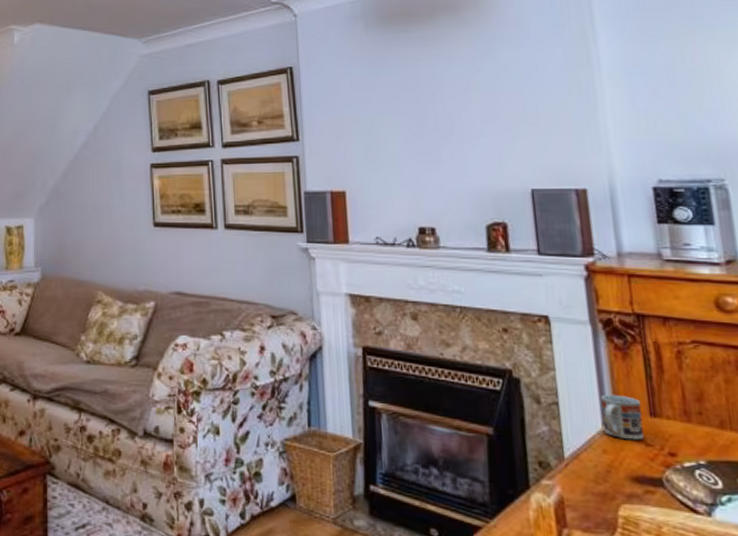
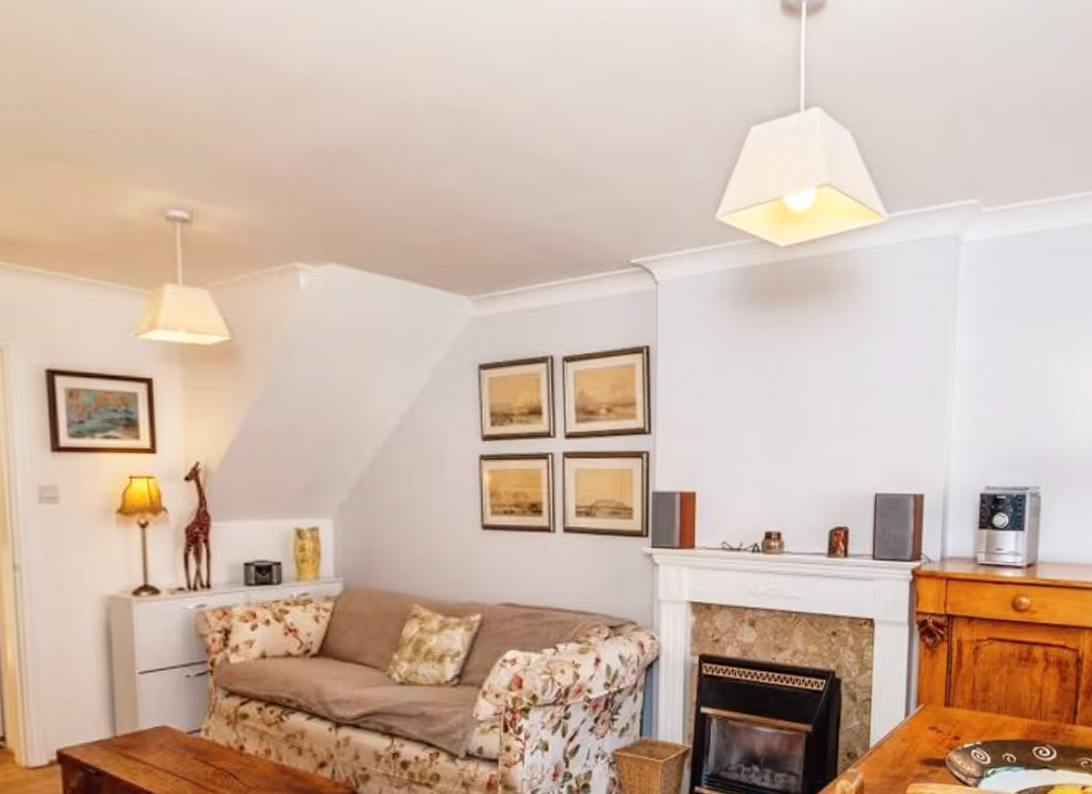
cup: present [601,394,644,441] -> none [906,688,939,728]

